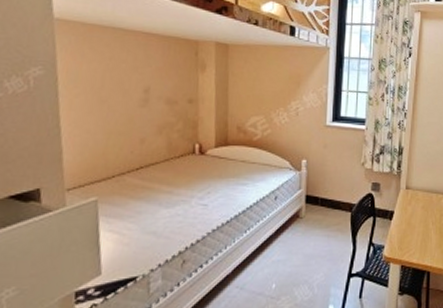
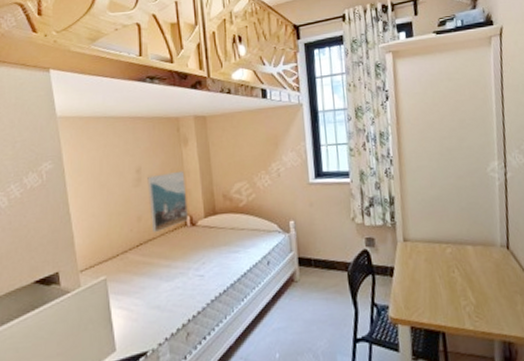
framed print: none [155,96,199,158] -> present [147,170,188,233]

